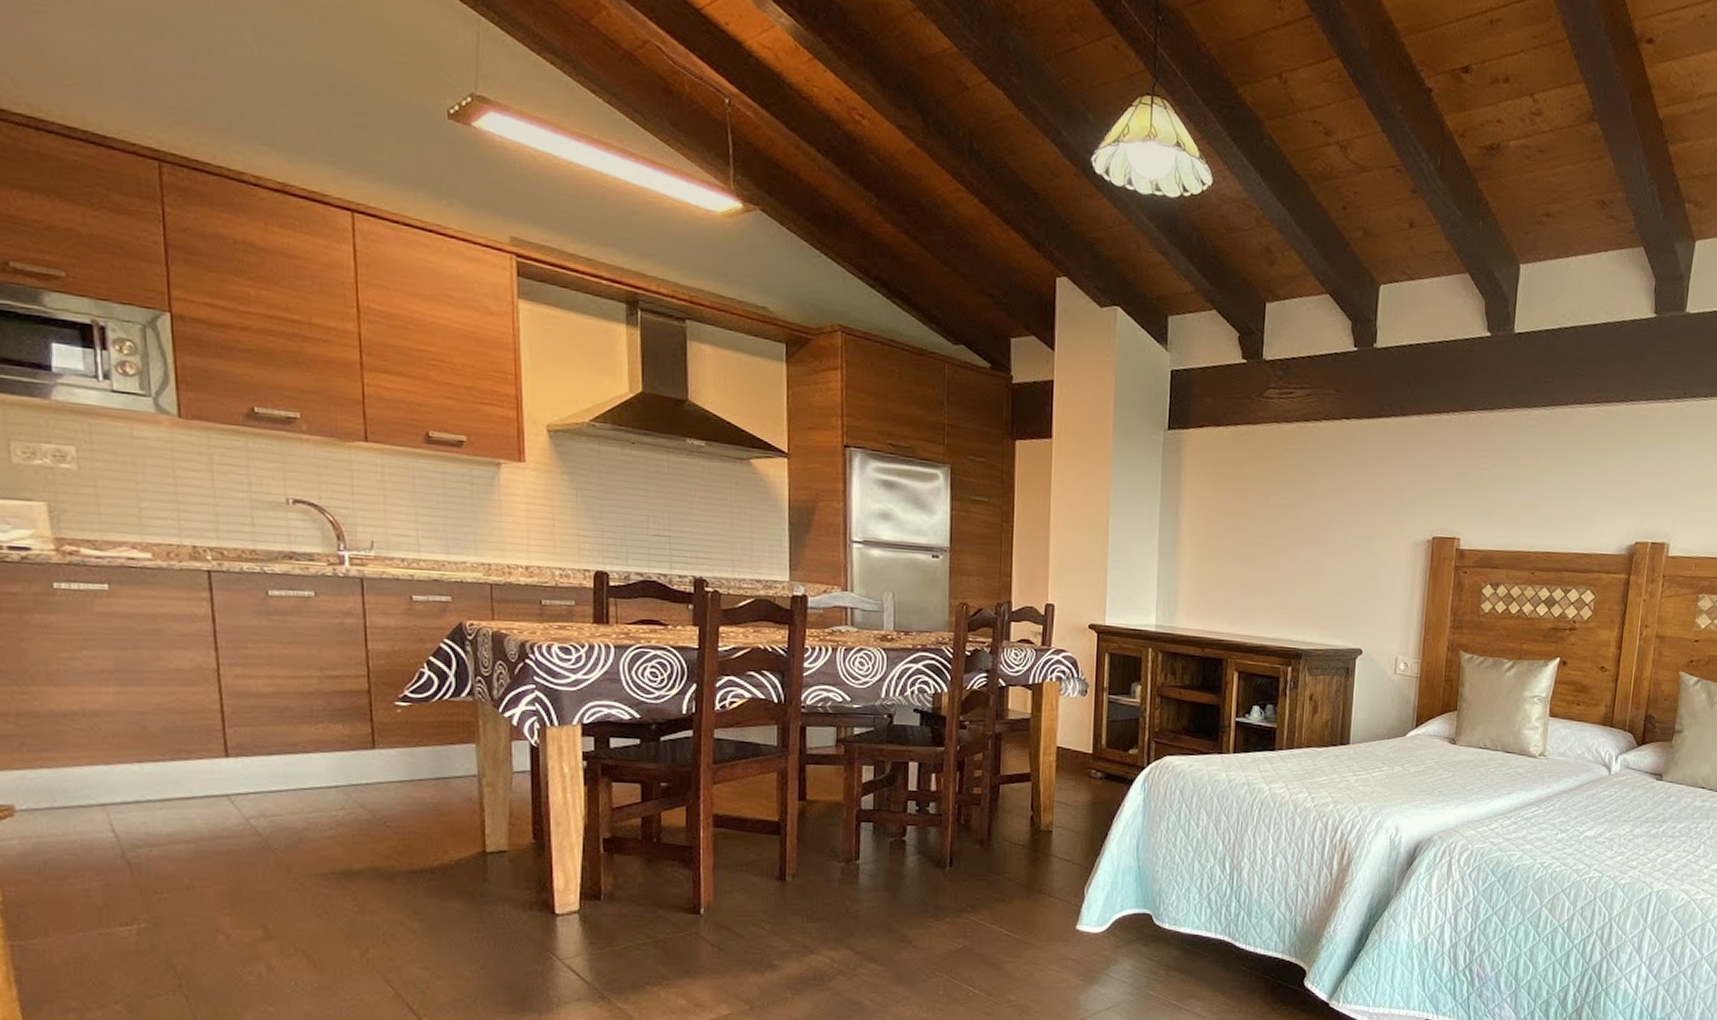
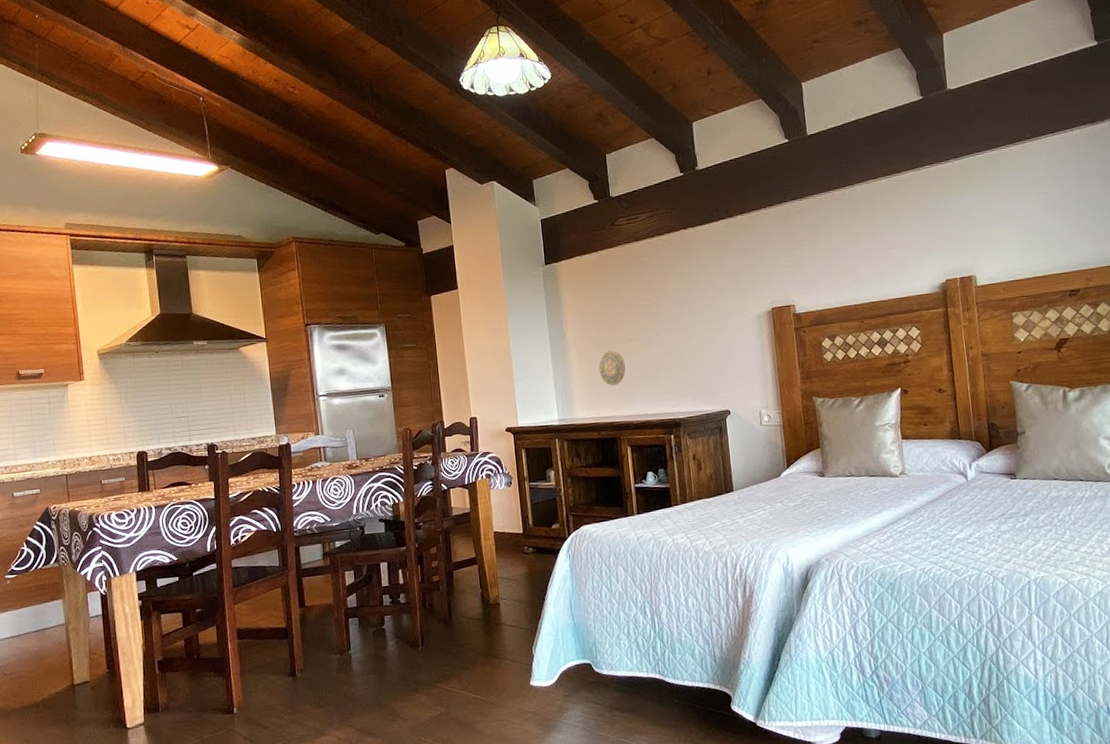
decorative plate: none [1214,551,1247,596] -> present [598,350,626,386]

